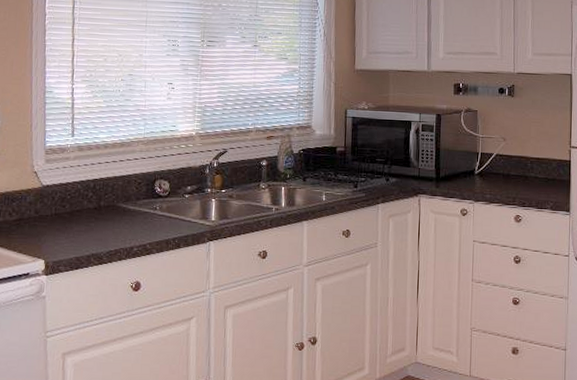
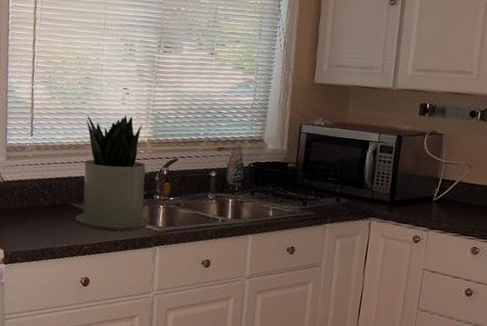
planter: none [123,110,202,230] -> present [75,114,150,231]

